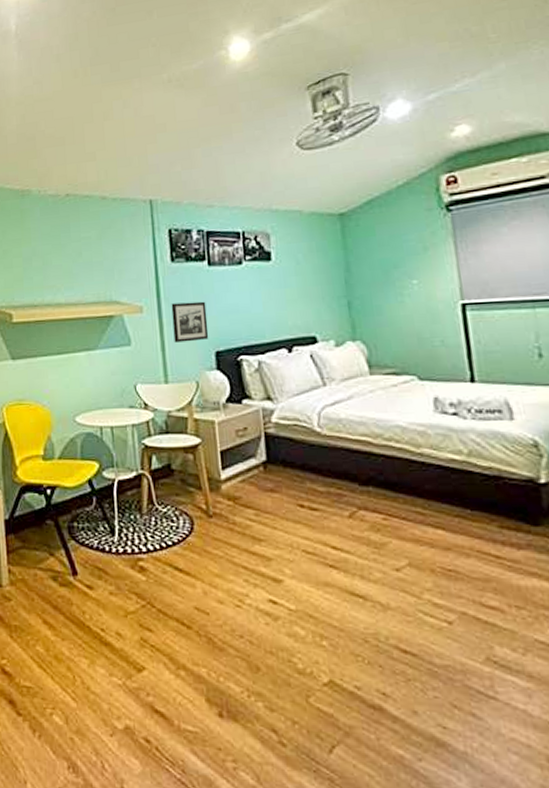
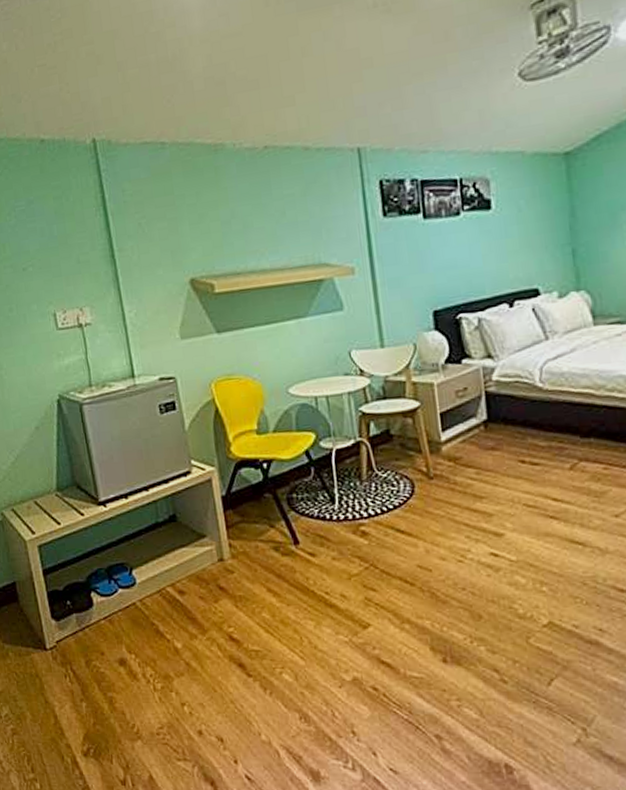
picture frame: present [171,301,209,343] -> none [384,258,426,304]

